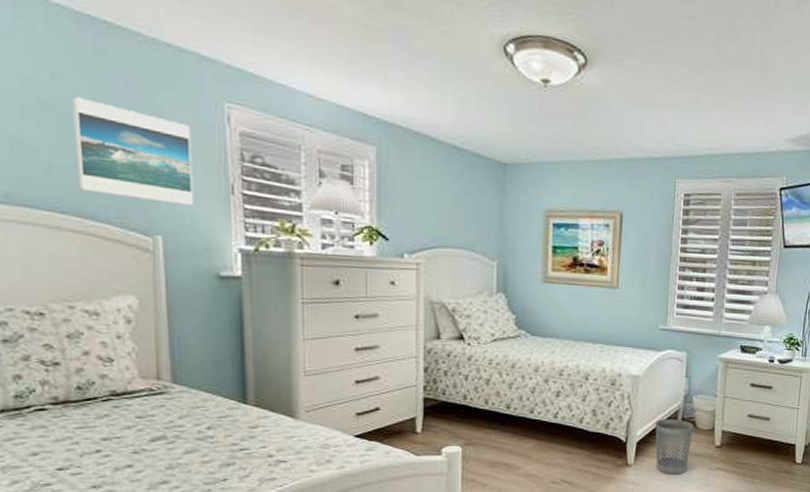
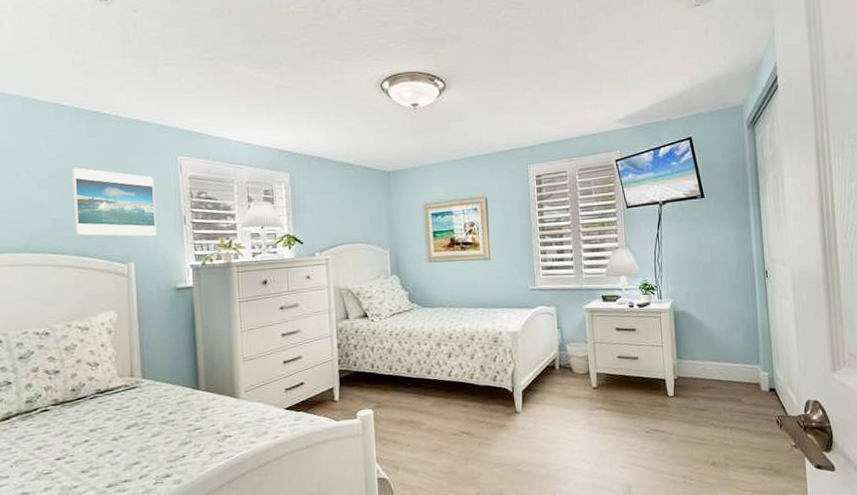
wastebasket: present [655,418,693,474] -> none [537,366,571,418]

